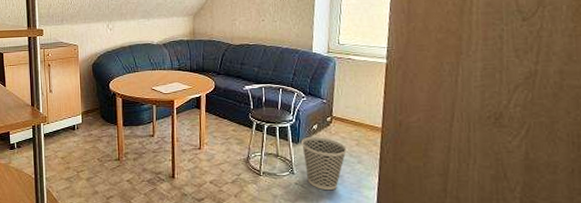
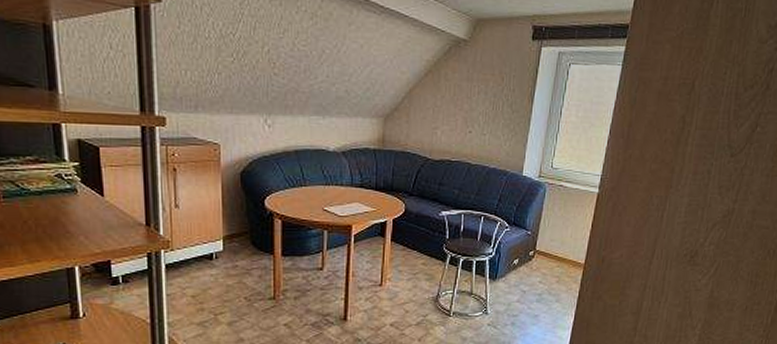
wastebasket: present [301,137,347,191] -> none [499,273,546,332]

